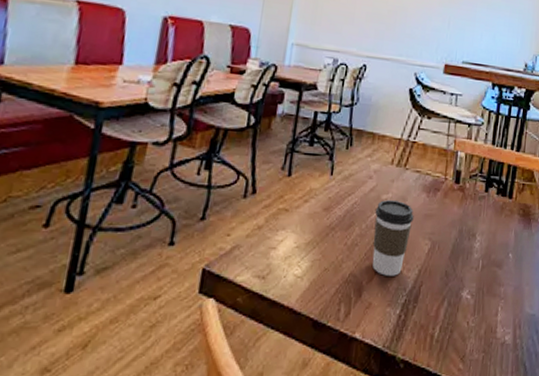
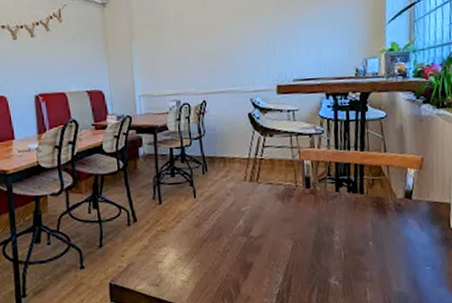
coffee cup: present [372,199,414,276] -> none [238,210,274,273]

